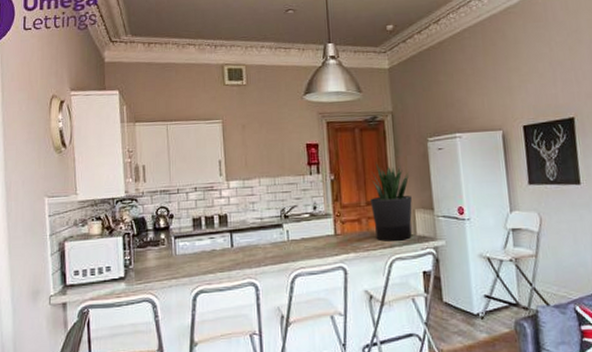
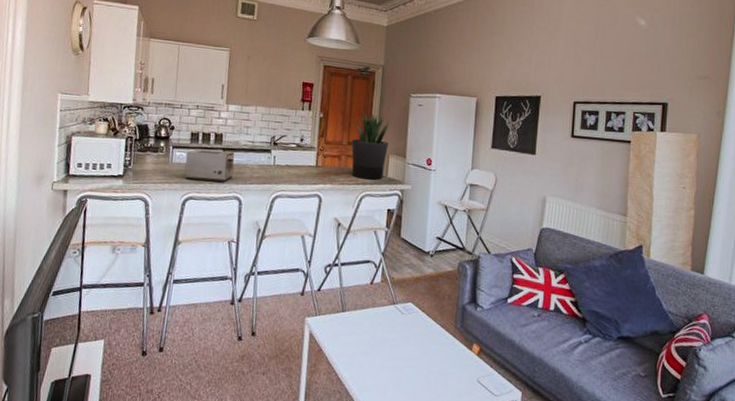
toaster: none [190,233,244,272] -> present [184,149,235,183]

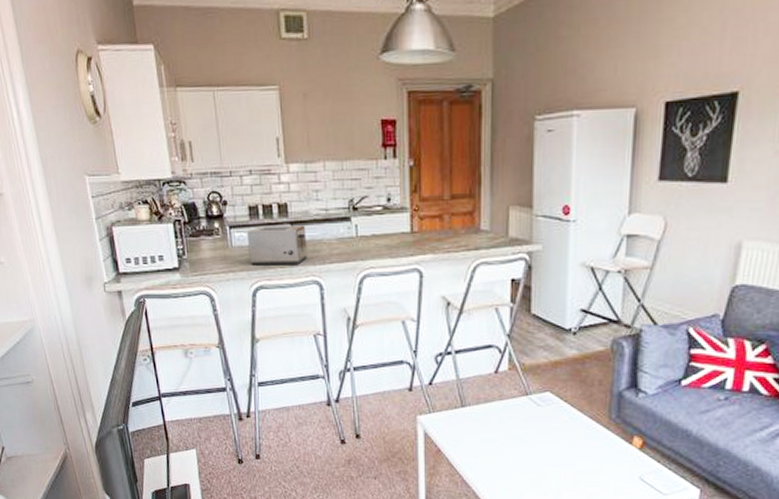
planter: present [351,107,390,180] -> none [455,145,507,243]

